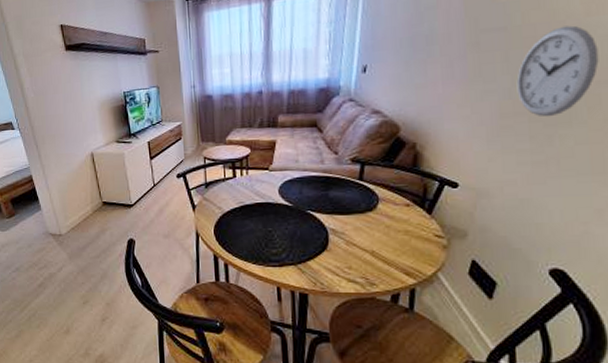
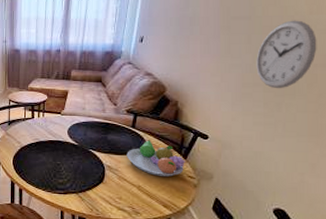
fruit bowl: none [354,194,430,237] -> present [127,140,185,176]

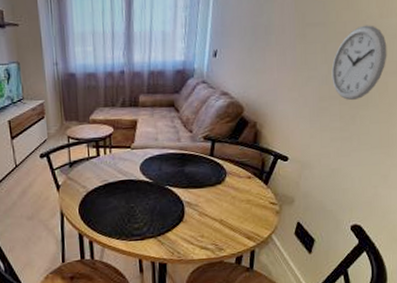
fruit bowl: present [127,140,185,176] -> none [206,168,267,207]

